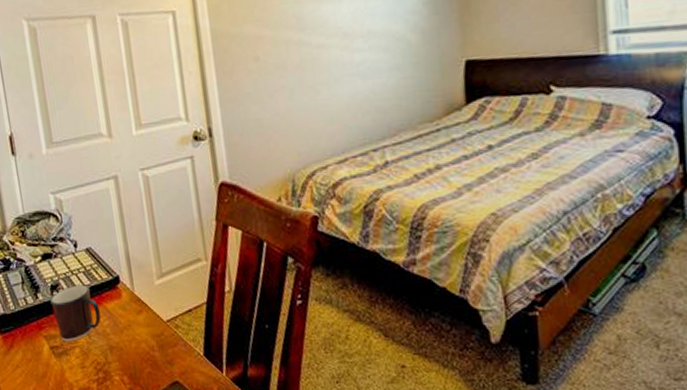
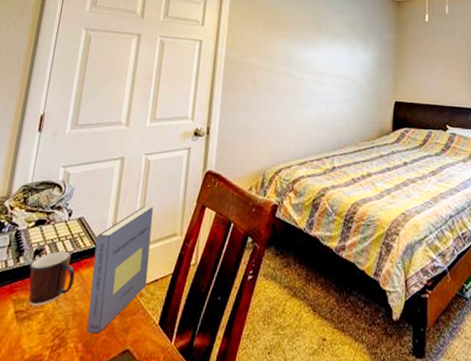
book: none [111,230,180,366] -> present [86,206,153,333]

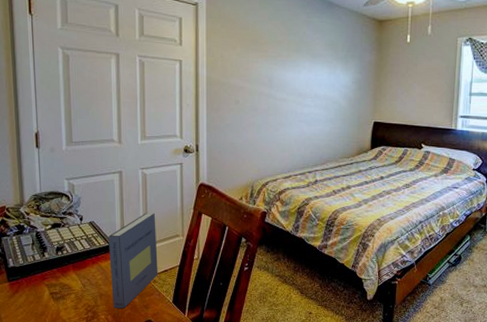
mug: present [28,251,75,306] -> none [55,248,96,289]

